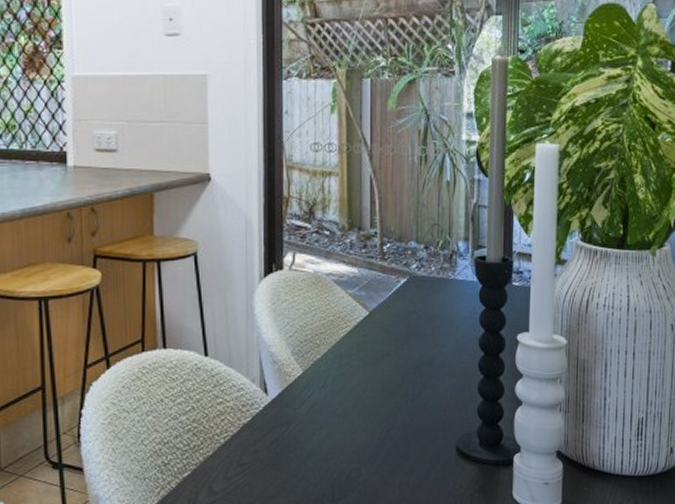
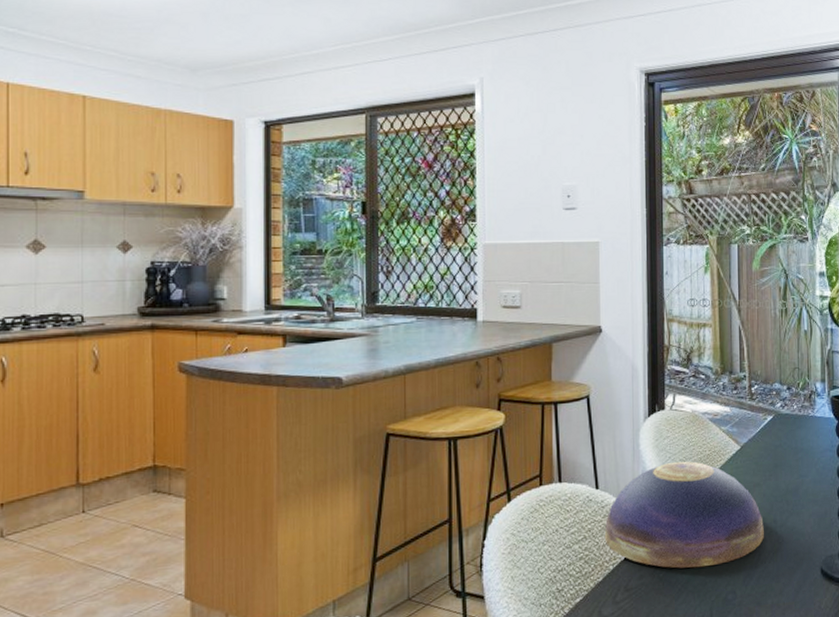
decorative bowl: none [214,327,393,444] -> present [604,461,764,569]

